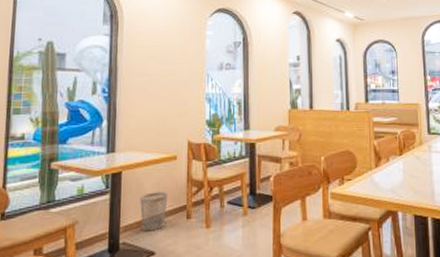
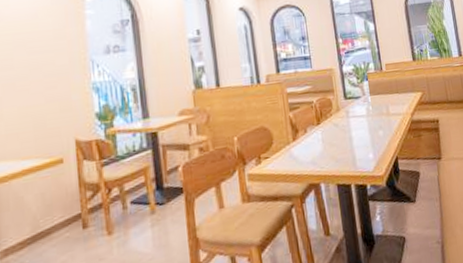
wastebasket: present [140,192,168,232] -> none [21,202,57,252]

